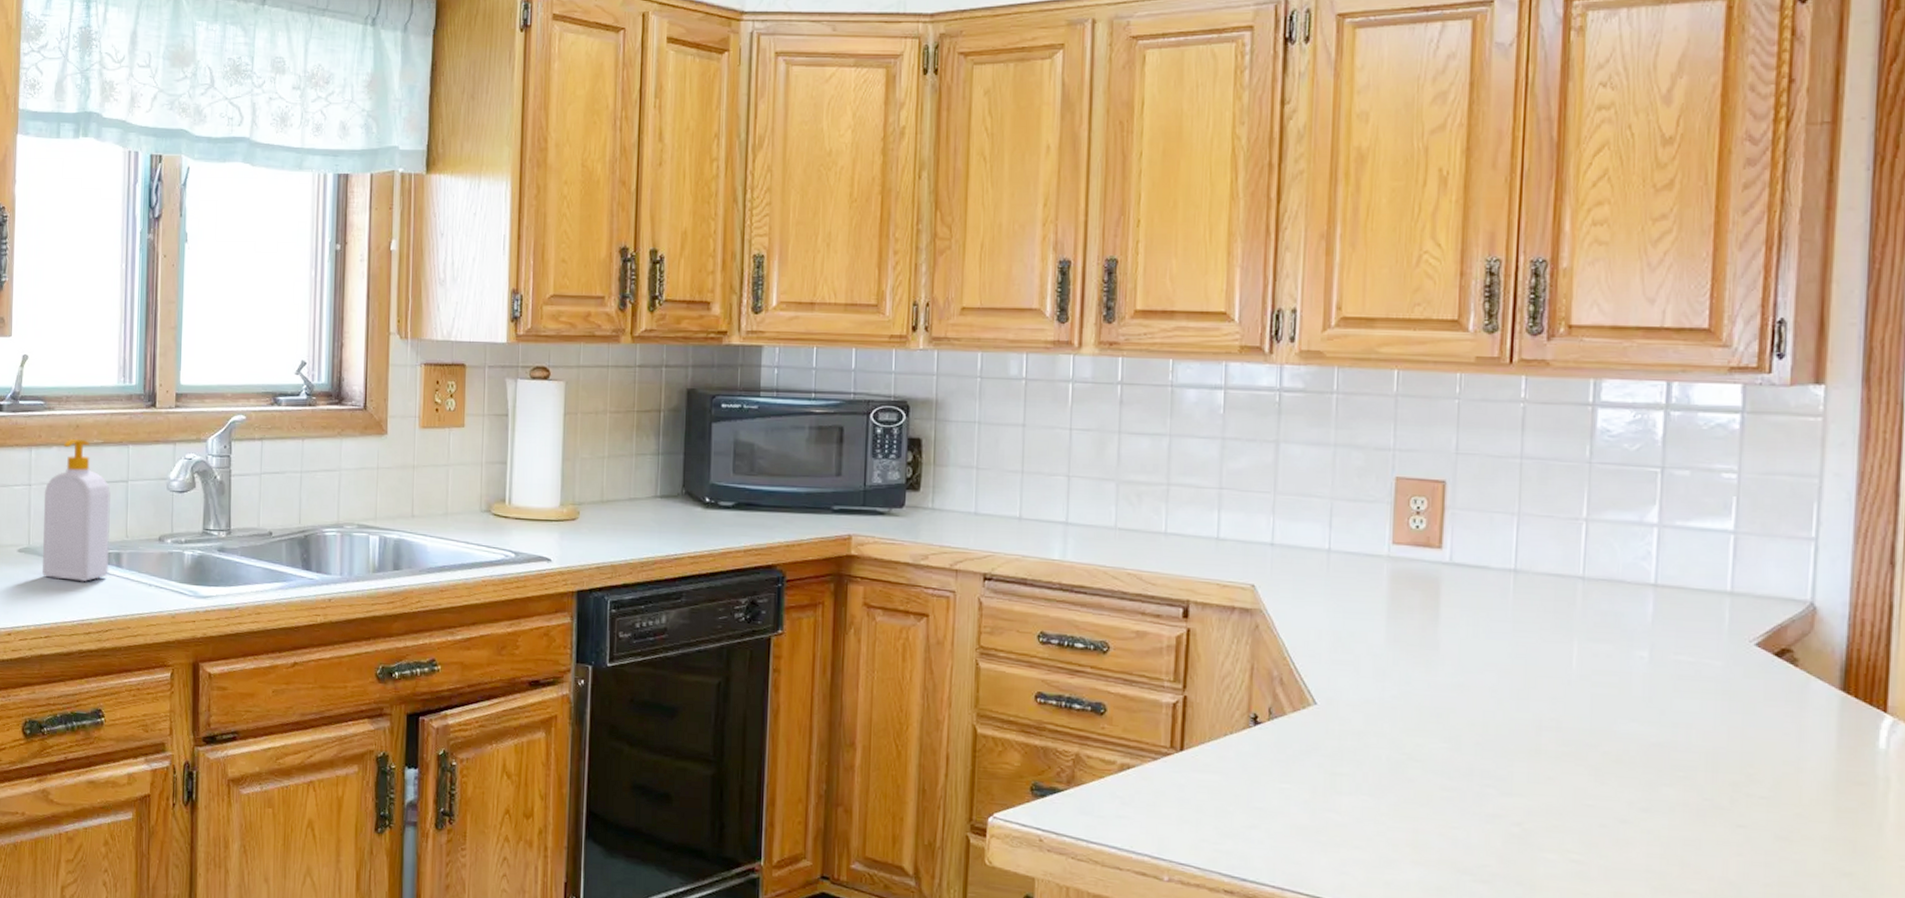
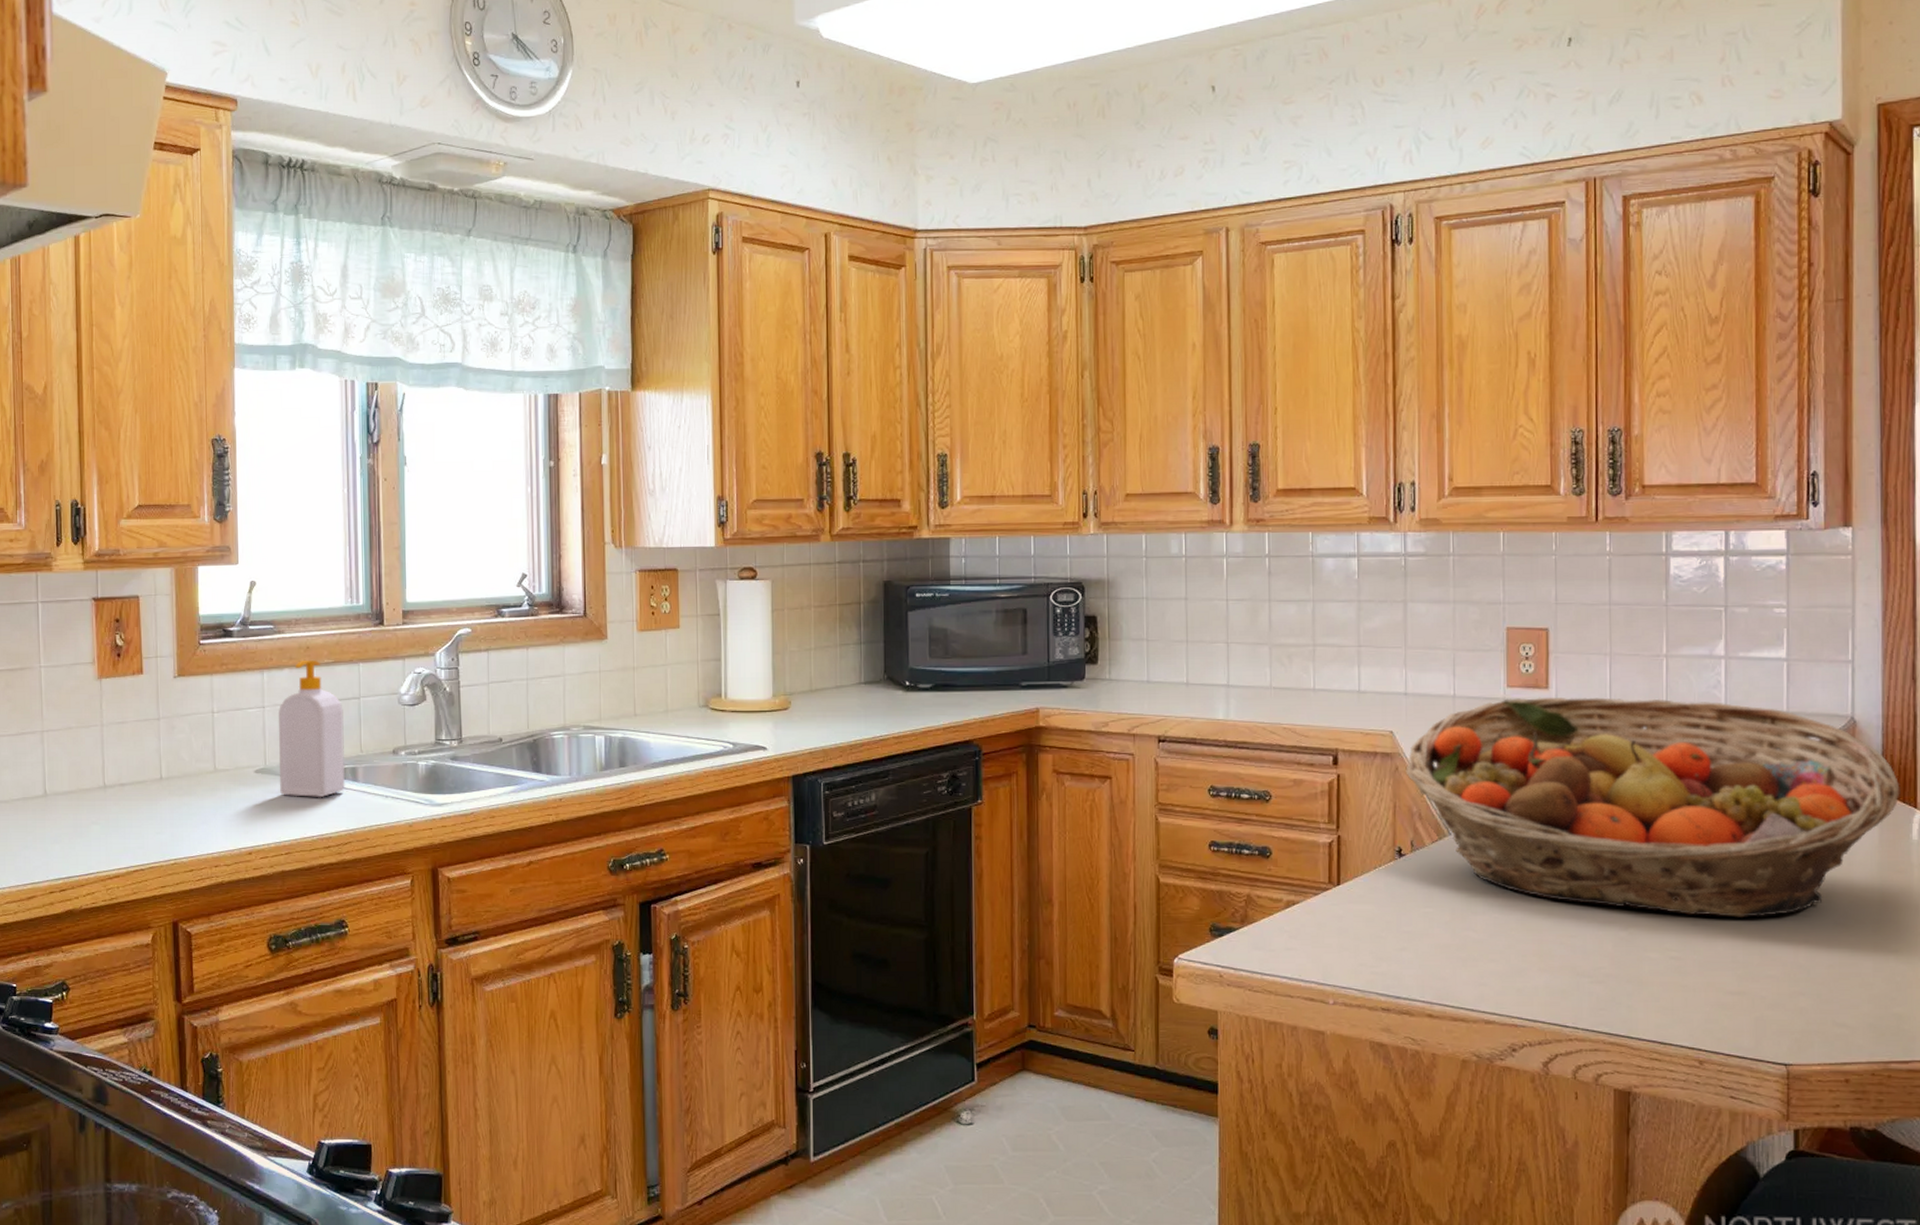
fruit basket: none [1267,556,1867,824] -> present [1405,697,1900,918]

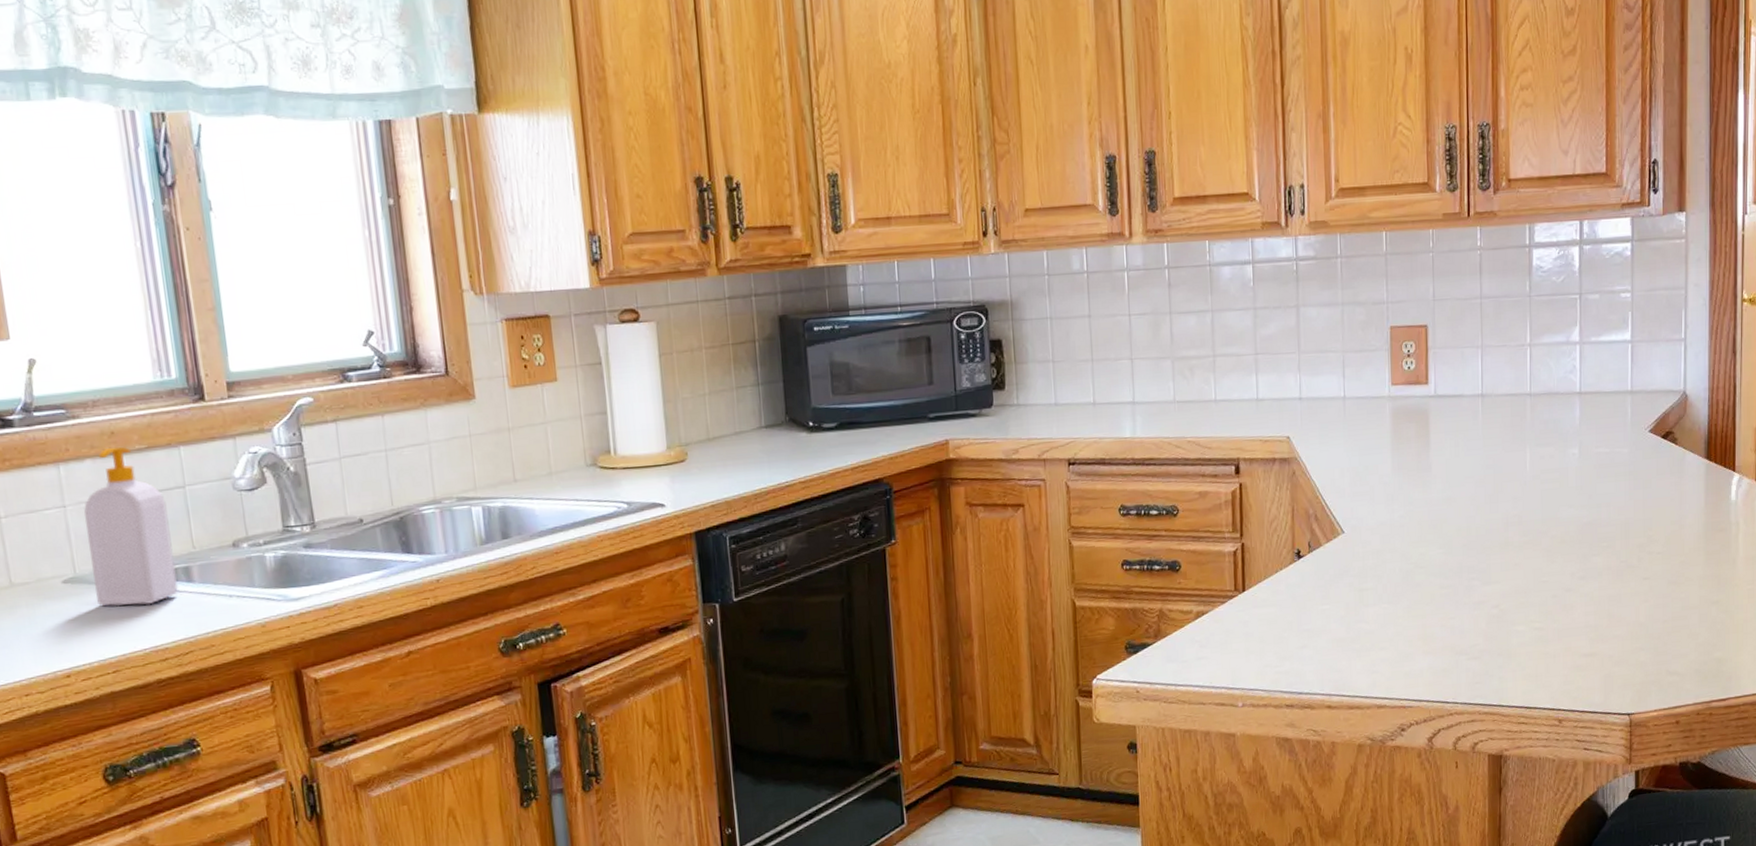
fruit basket: present [1405,697,1900,918] -> none [1302,386,1722,588]

